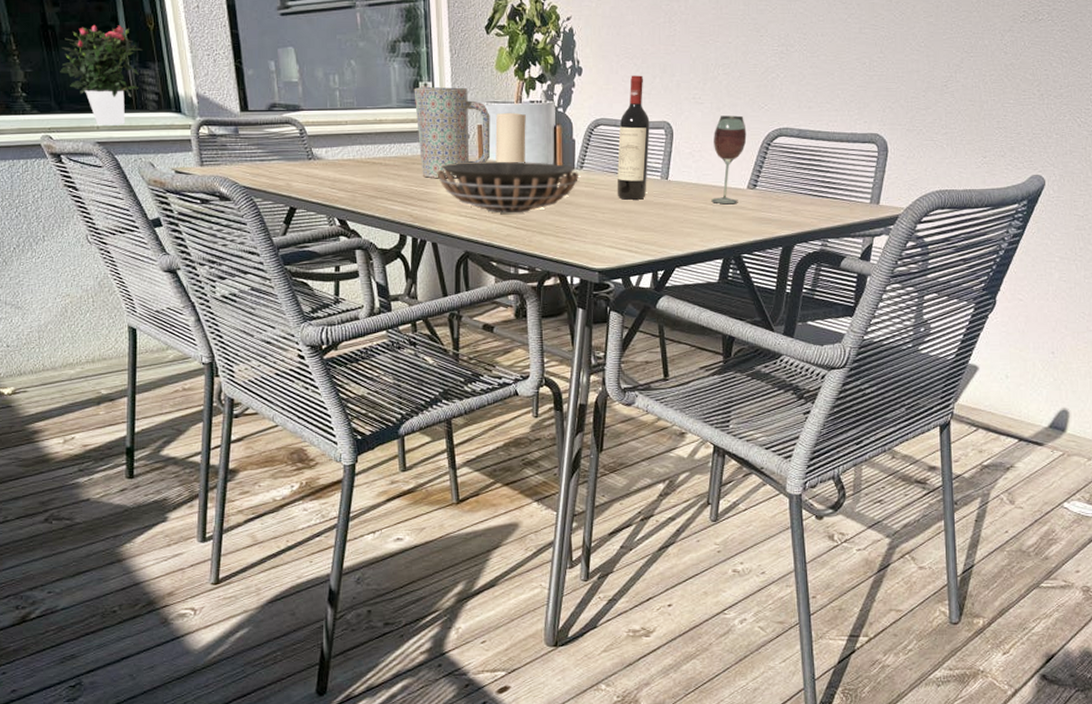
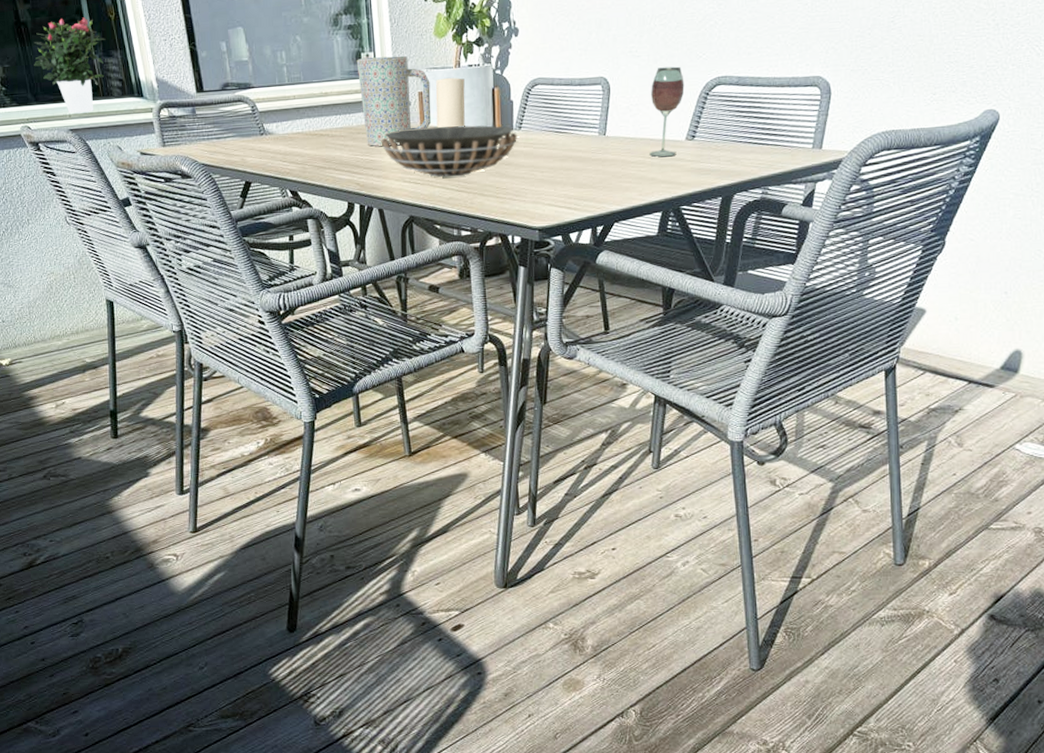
wine bottle: present [616,75,650,200] -> none [555,32,587,158]

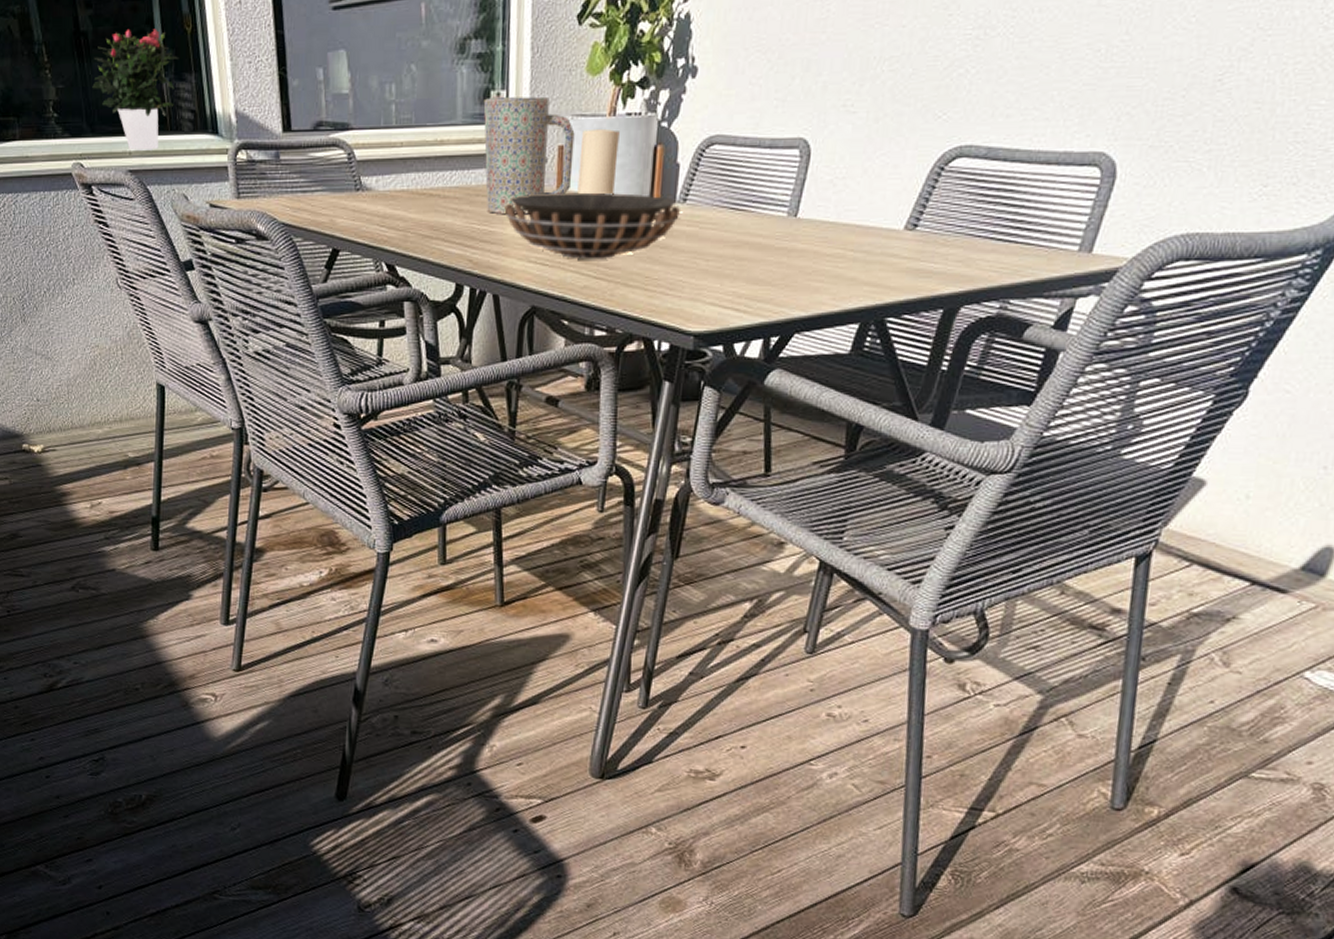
wineglass: present [649,66,685,157] -> none [852,128,913,251]

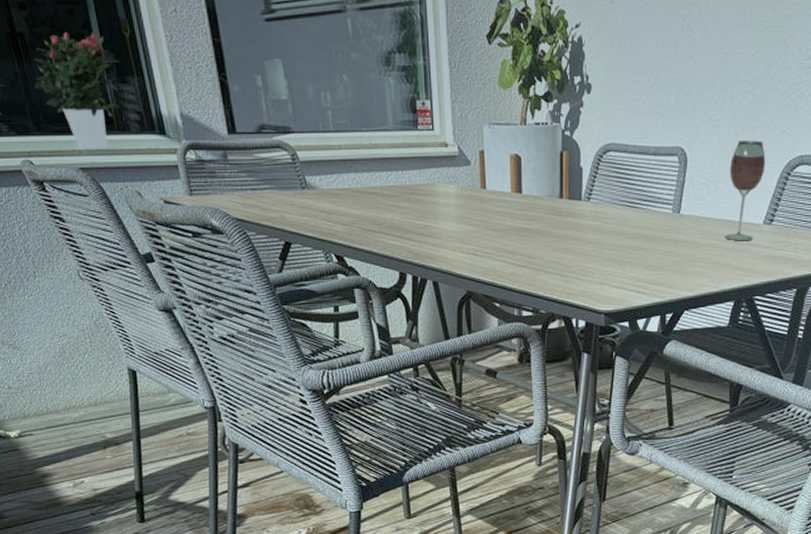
mug: present [483,96,575,215] -> none [411,105,493,211]
decorative bowl: present [504,192,681,260] -> none [437,191,587,250]
candle: present [577,128,620,195] -> none [498,136,531,194]
wineglass: none [852,128,913,251] -> present [725,140,766,241]

